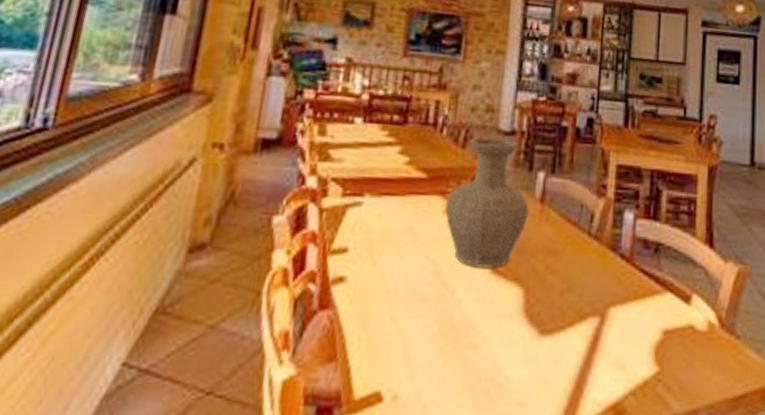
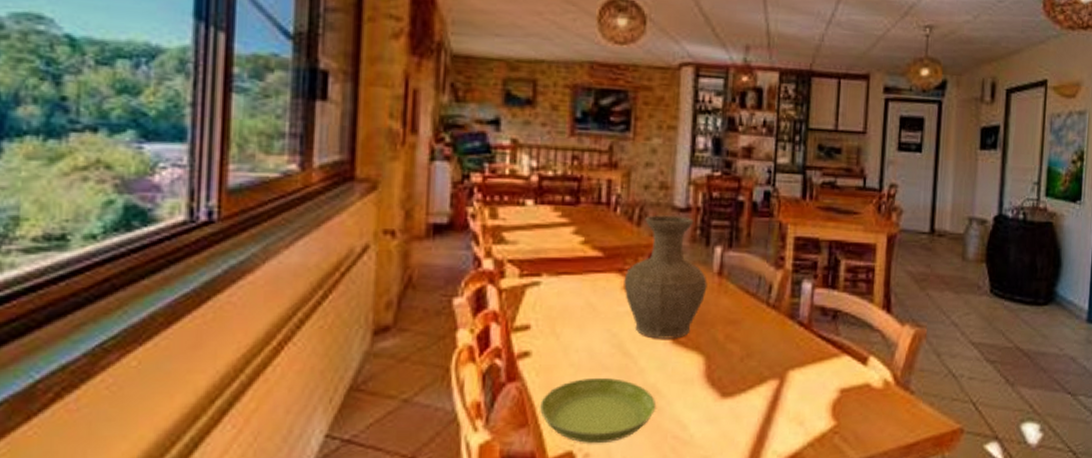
saucer: none [350,308,471,384] -> present [540,377,655,444]

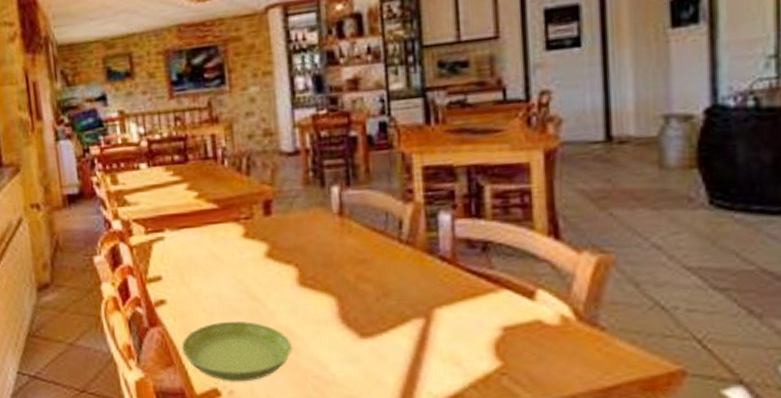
vase: present [624,215,707,339] -> none [241,160,329,283]

